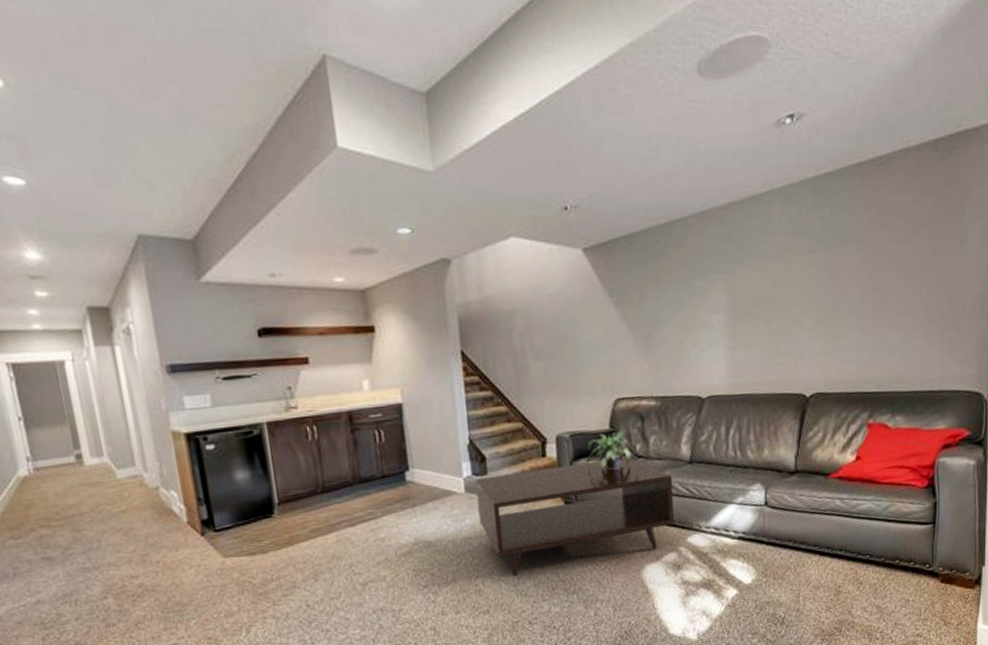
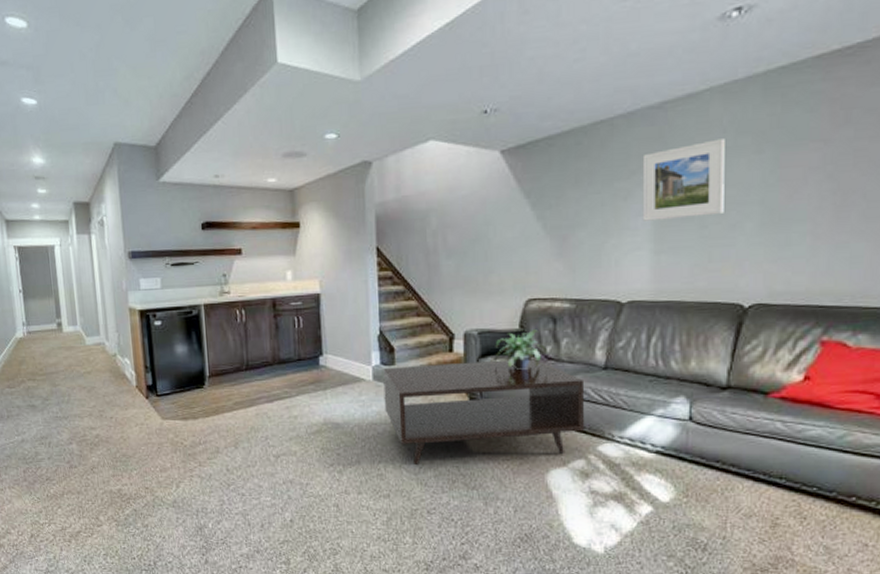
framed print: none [714,239,786,319] -> present [642,138,725,221]

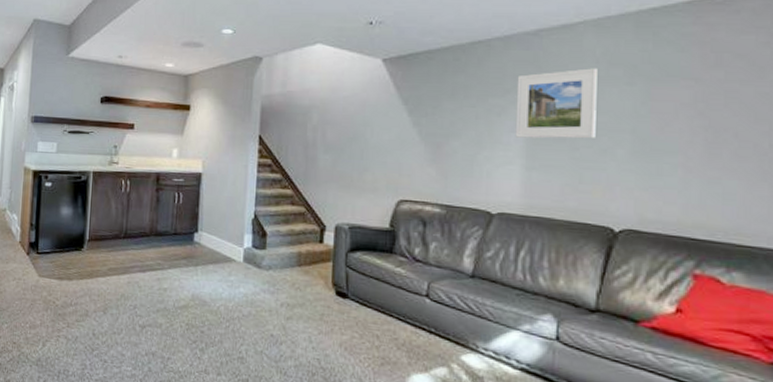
coffee table: present [383,359,584,464] -> none [252,251,450,359]
potted plant: present [494,330,547,370] -> none [362,230,415,269]

